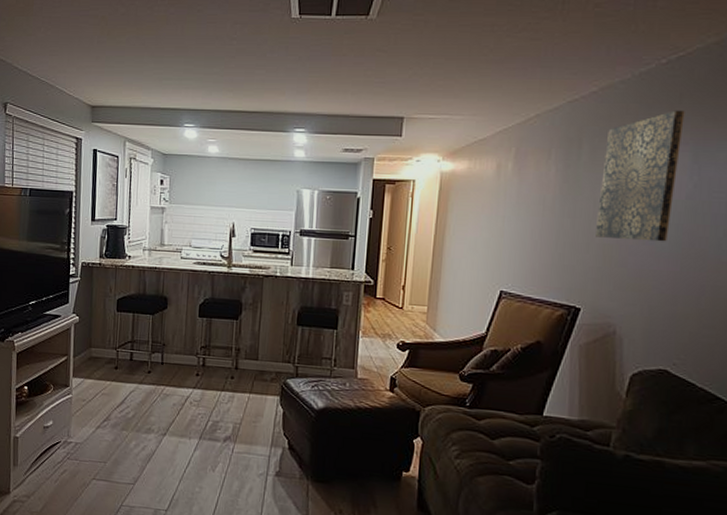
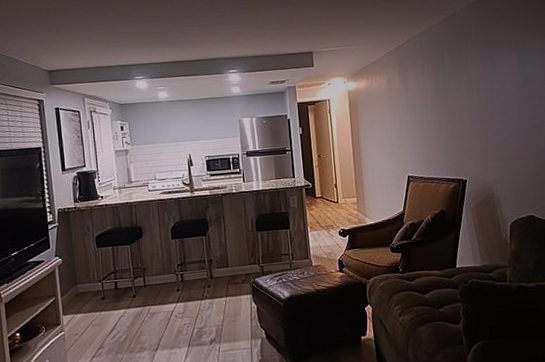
wall art: present [596,110,685,242] -> none [460,26,514,125]

